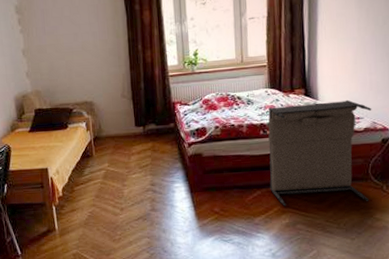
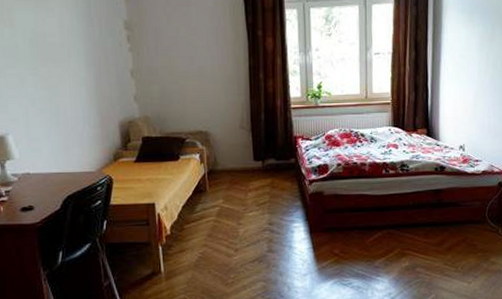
laundry hamper: present [268,99,372,206] -> none [390,142,490,248]

